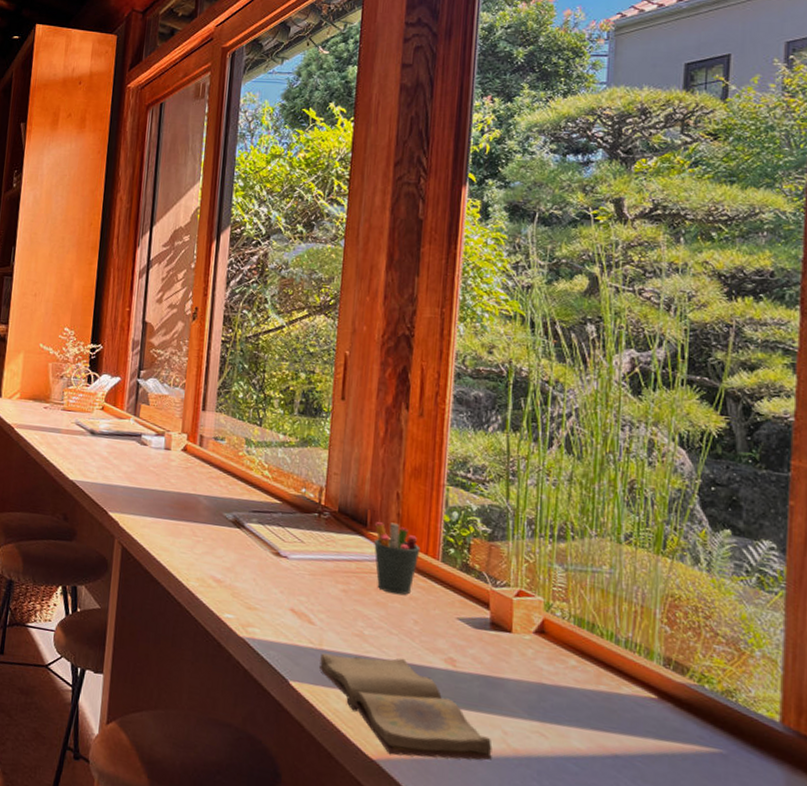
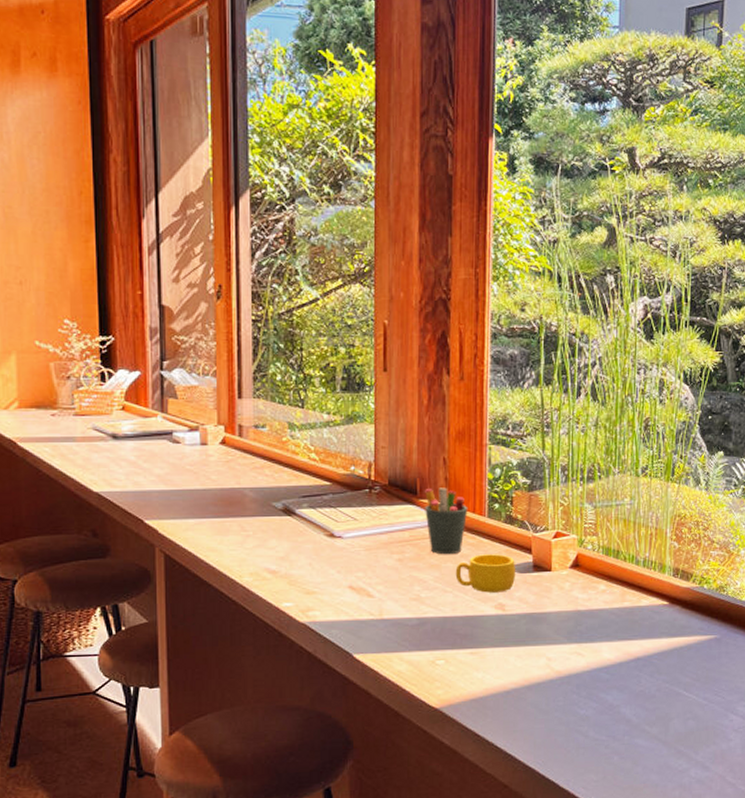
diary: present [318,653,493,761] -> none [380,612,539,701]
cup: none [402,600,471,646] -> present [455,554,516,593]

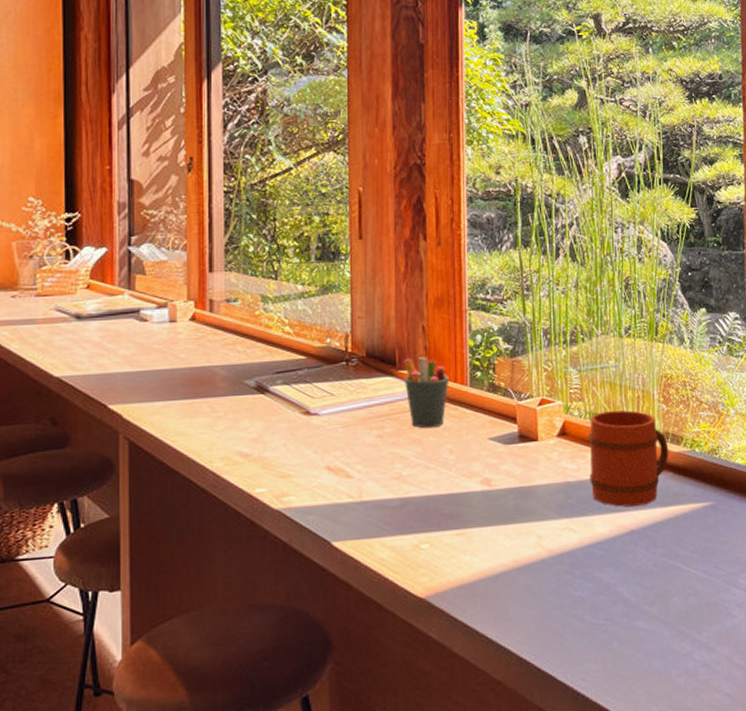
cup: present [455,554,516,593] -> none [438,425,502,468]
mug: none [599,546,678,637] -> present [589,410,669,507]

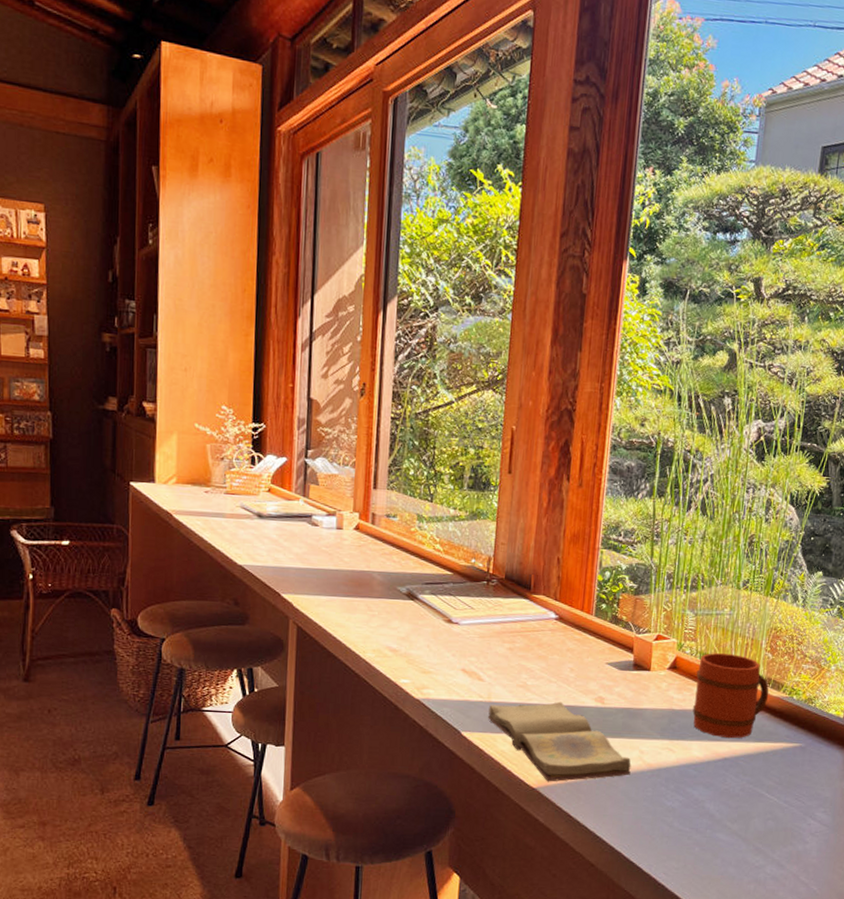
diary: none [360,490,530,589] -> present [487,701,631,782]
pen holder: present [403,357,450,429] -> none [537,584,577,648]

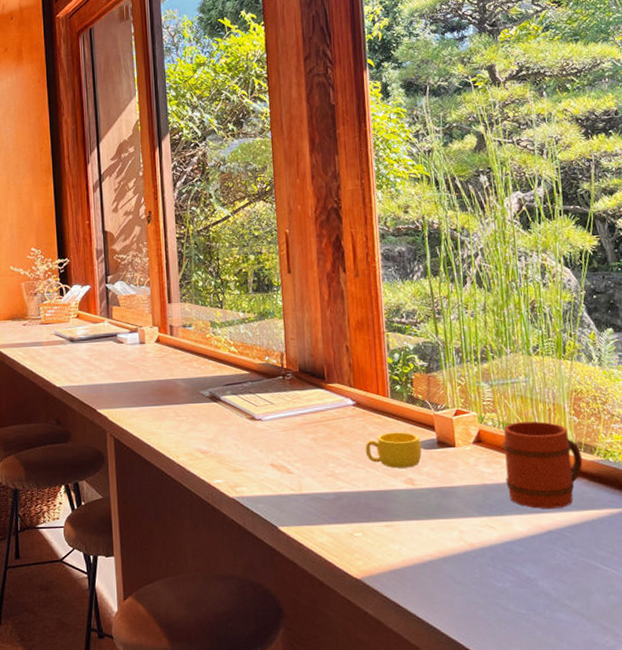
diary: present [487,701,631,782] -> none [301,487,454,572]
cup: none [560,650,618,687] -> present [365,432,422,468]

